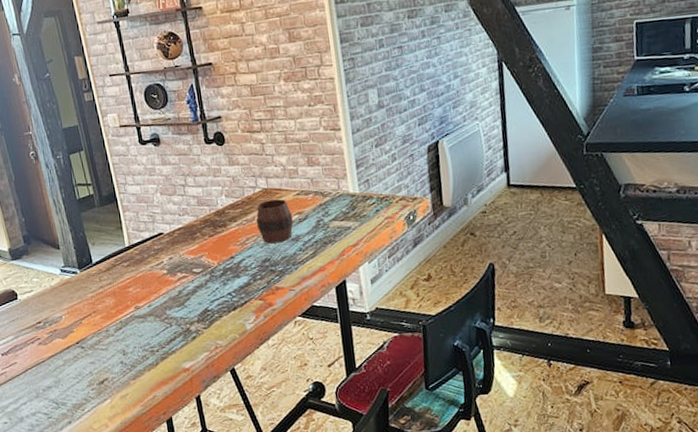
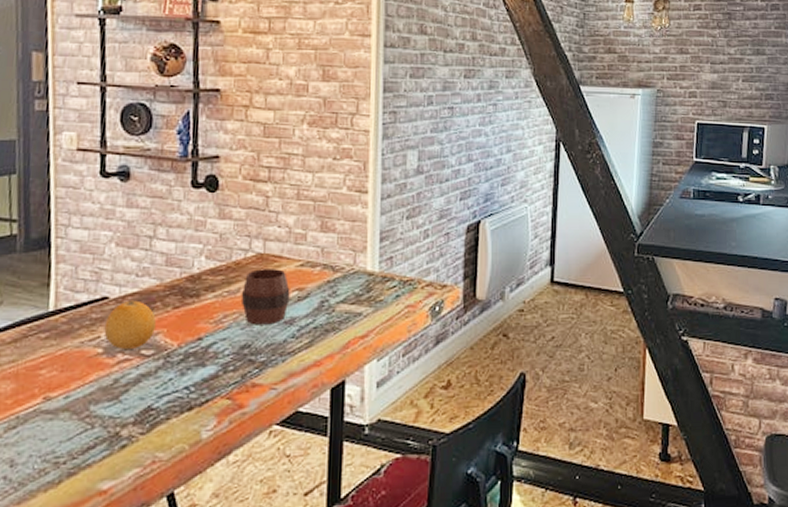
fruit: none [164,233,200,270] -> present [104,300,156,349]

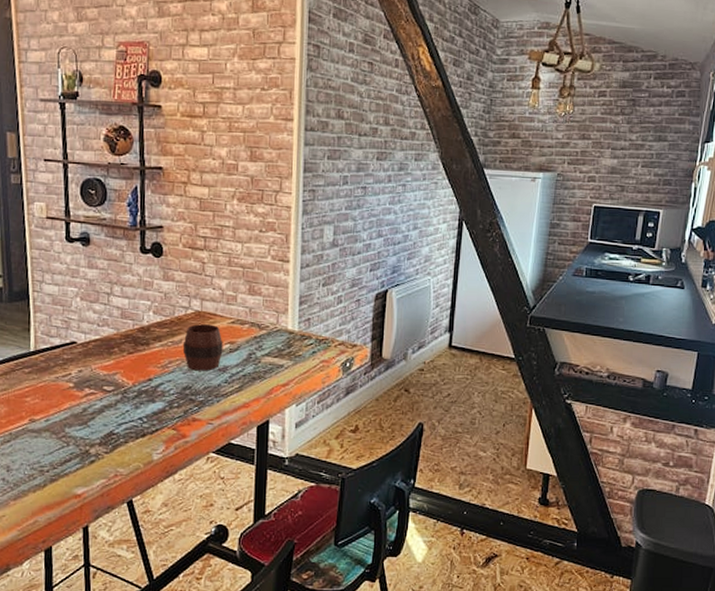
fruit: present [104,300,156,349] -> none [74,345,114,385]

